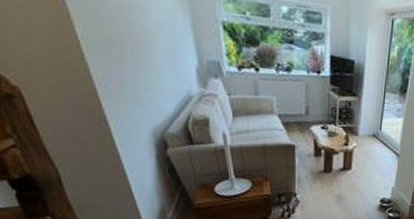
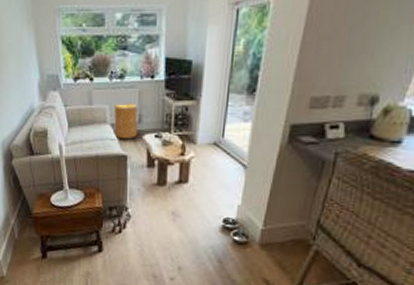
basket: none [281,94,305,129] -> present [114,102,138,138]

